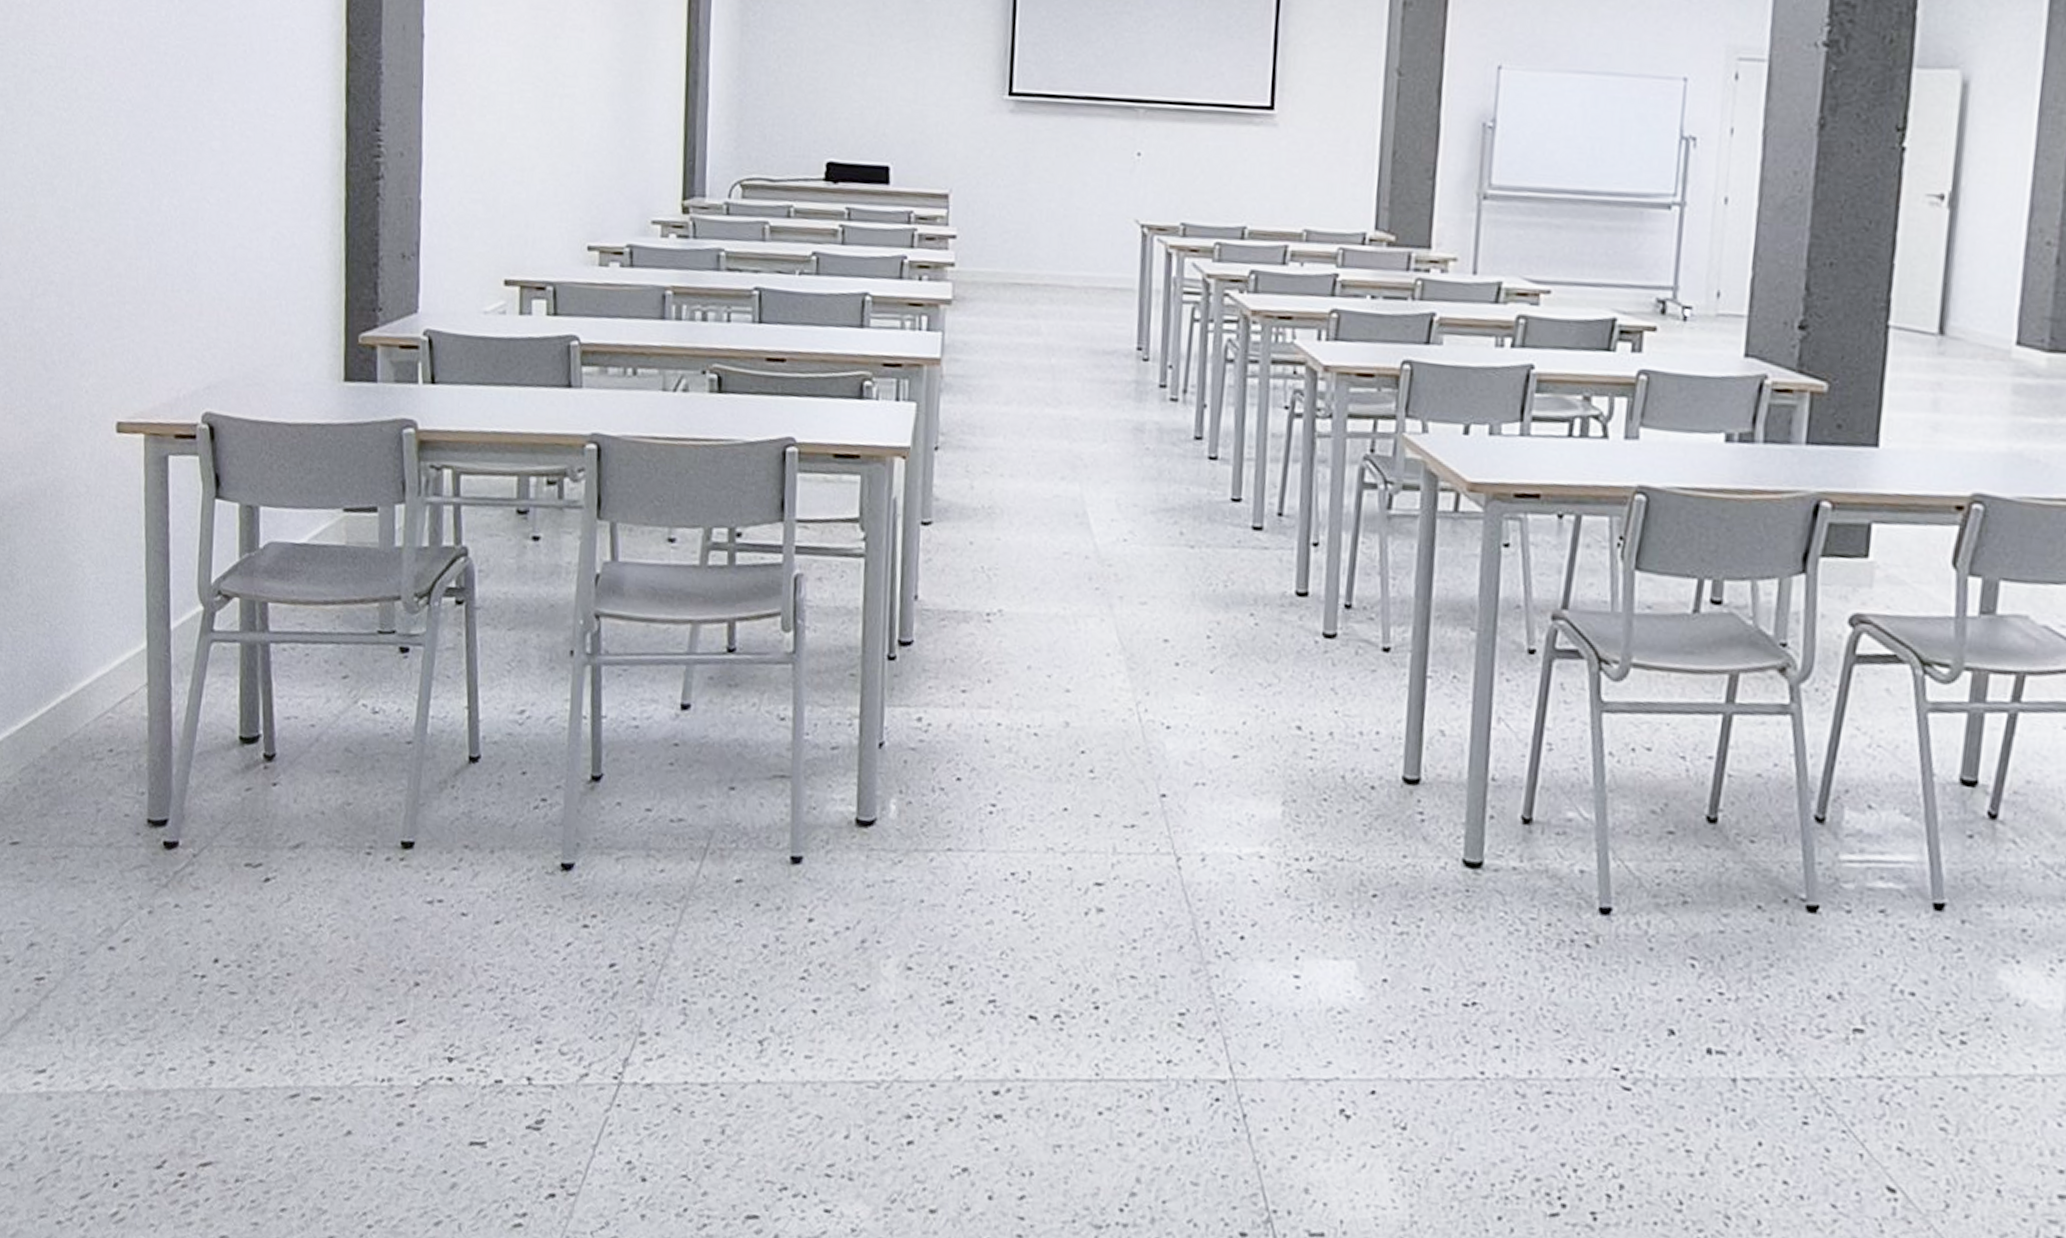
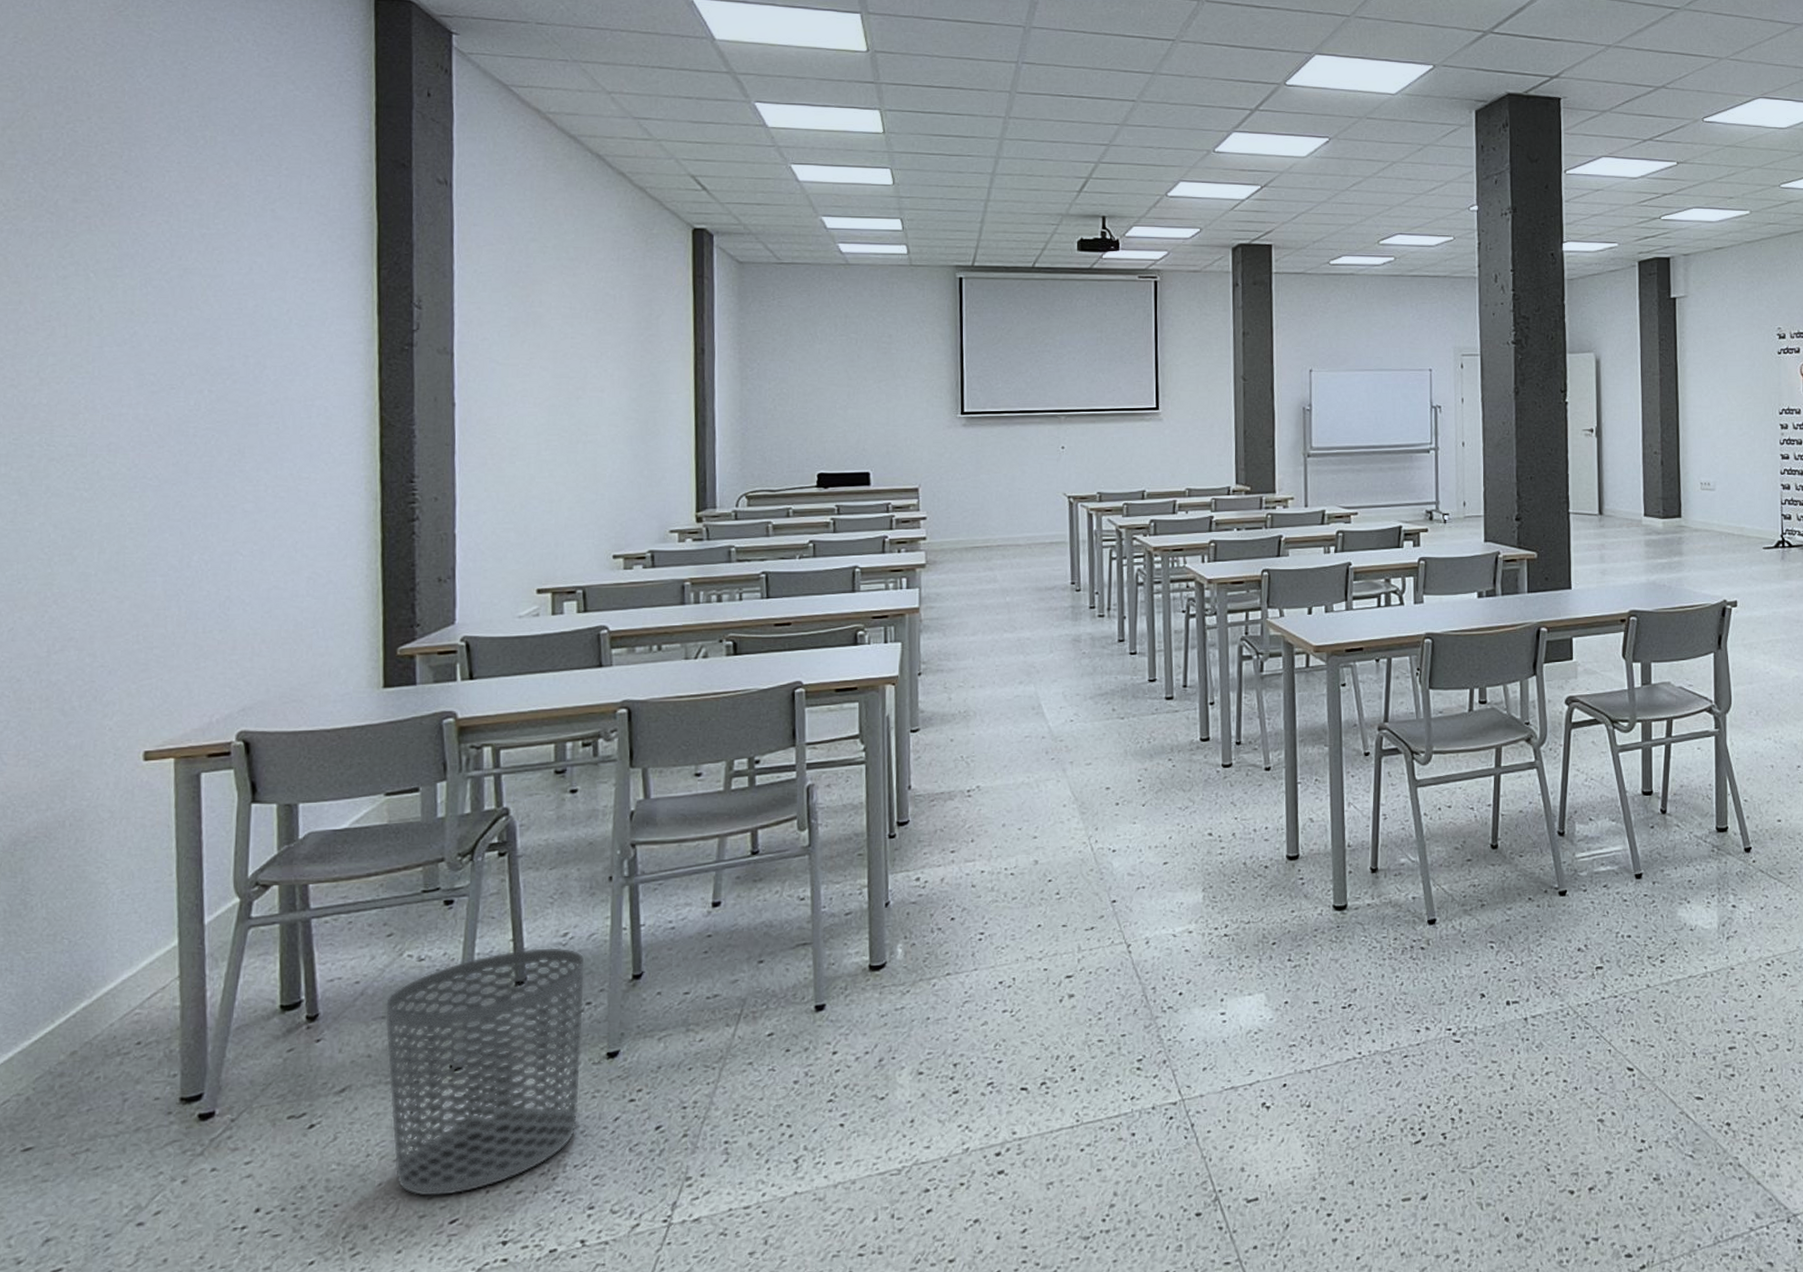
waste bin: none [339,720,541,992] -> present [385,947,585,1196]

